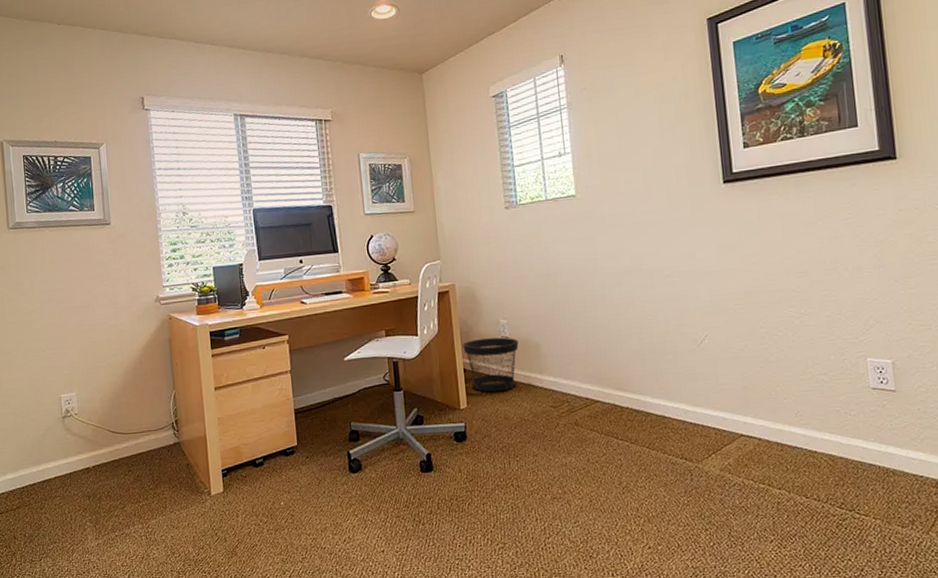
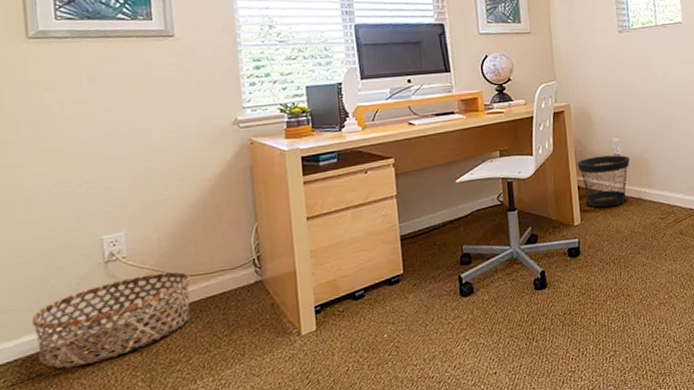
basket: none [13,429,125,504] -> present [32,271,191,368]

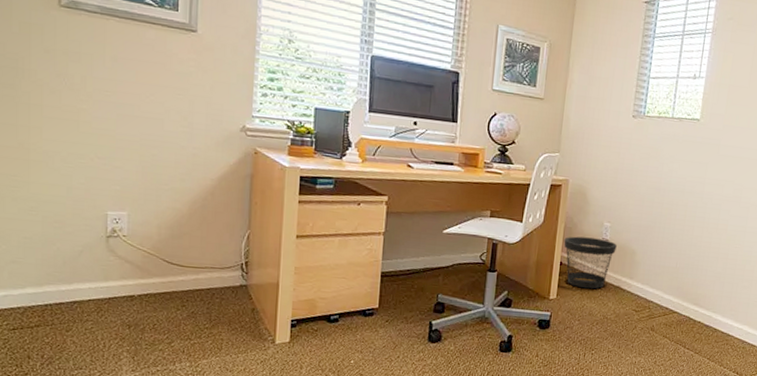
basket: present [32,271,191,368] -> none [36,256,182,326]

